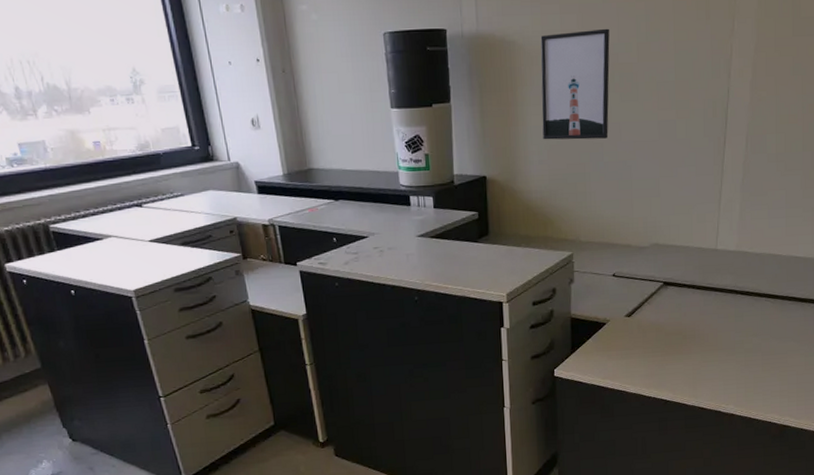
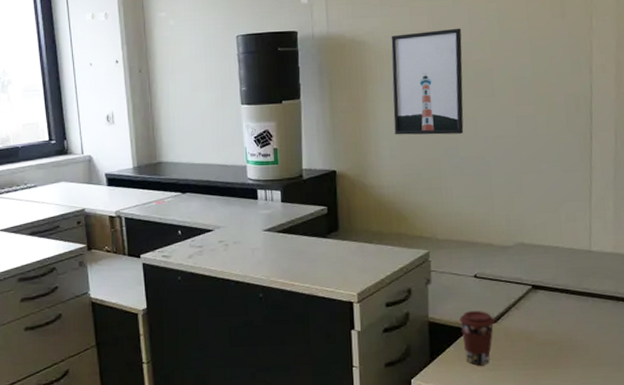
coffee cup: none [597,306,630,355] -> present [458,311,496,366]

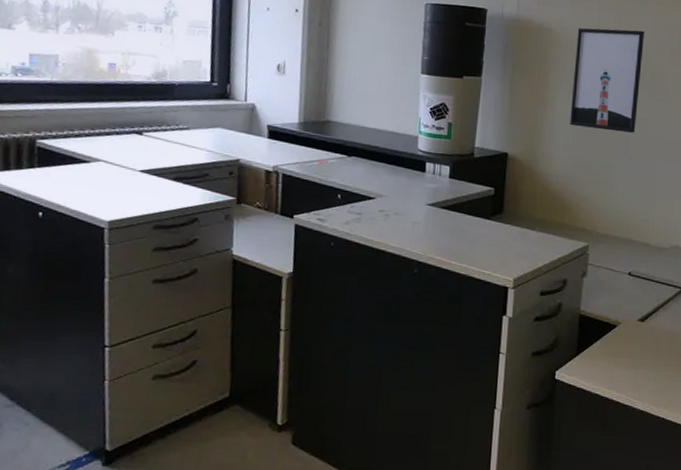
coffee cup: present [458,311,496,366] -> none [609,308,644,363]

